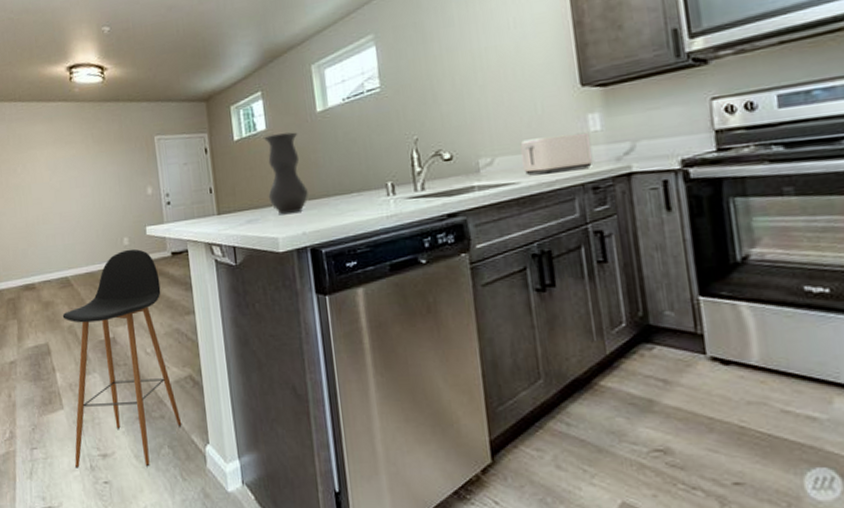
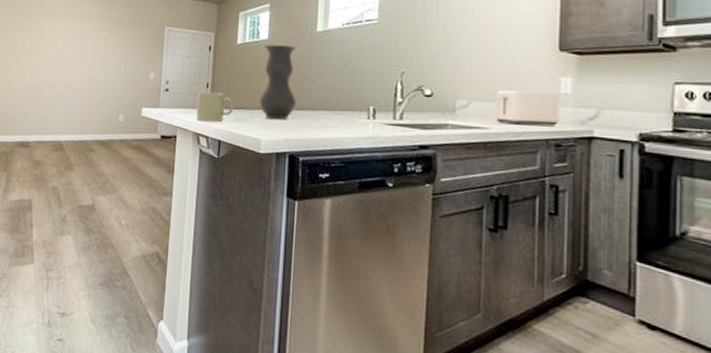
bar stool: present [62,249,182,468] -> none [34,125,146,332]
mug: none [202,195,243,231] -> present [196,91,234,123]

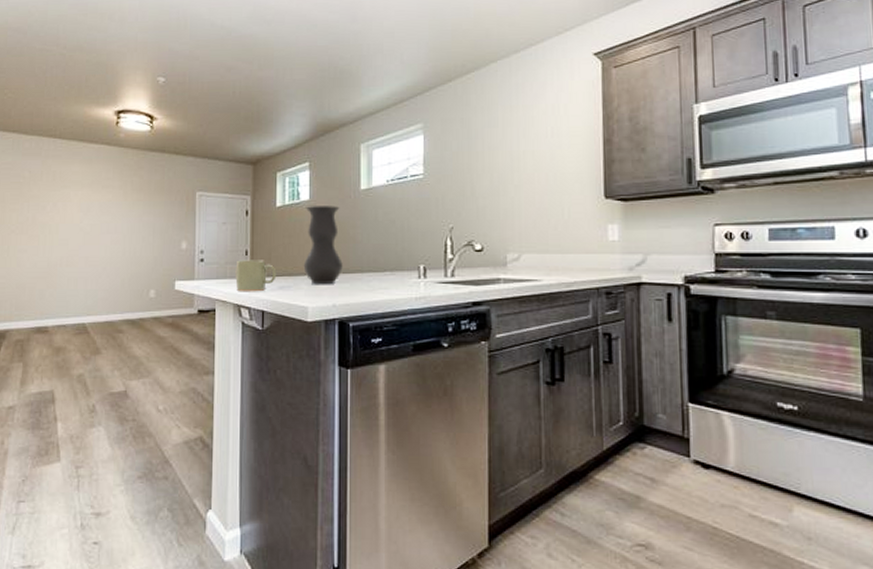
toaster: present [495,90,560,126] -> none [546,241,609,275]

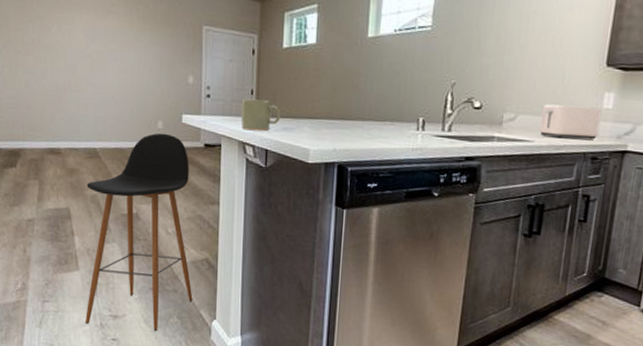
bar stool: none [64,302,186,529] -> present [86,133,193,331]
vase: present [303,206,343,284] -> none [307,50,346,129]
toaster: none [546,241,609,275] -> present [539,104,602,140]

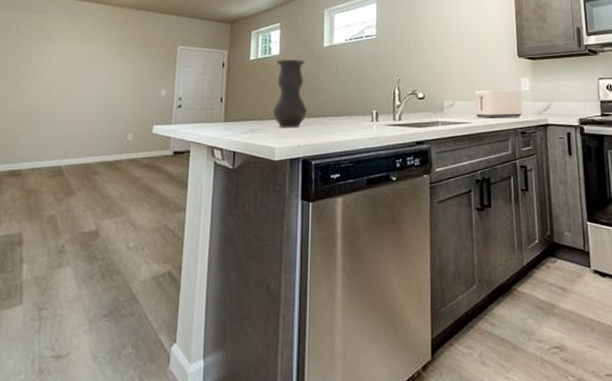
bar stool: present [86,133,193,331] -> none [21,145,157,372]
mug: present [241,98,281,132] -> none [210,106,248,135]
vase: none [307,50,346,129] -> present [272,60,307,127]

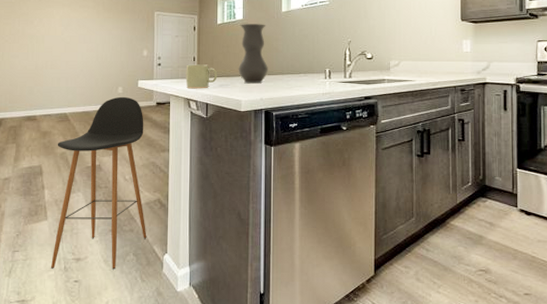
bar stool: none [21,145,157,372] -> present [51,96,147,270]
mug: none [210,106,248,135] -> present [185,64,218,89]
toaster: present [474,91,523,118] -> none [418,52,463,77]

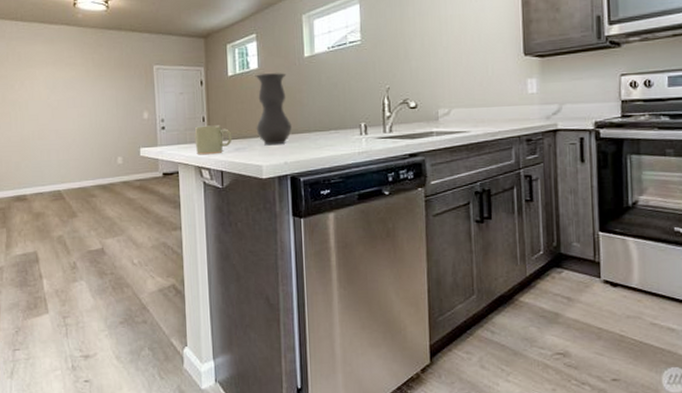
bar stool: present [51,96,147,270] -> none [53,168,163,368]

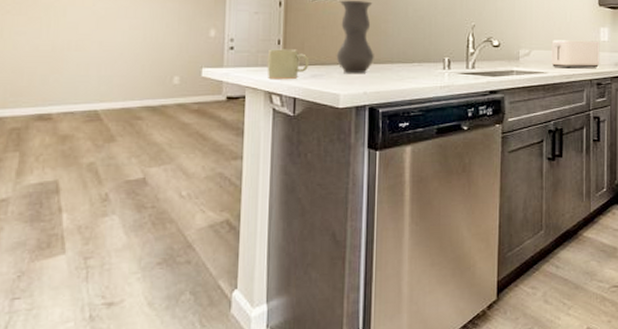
toaster: none [473,93,529,126] -> present [551,40,600,69]

